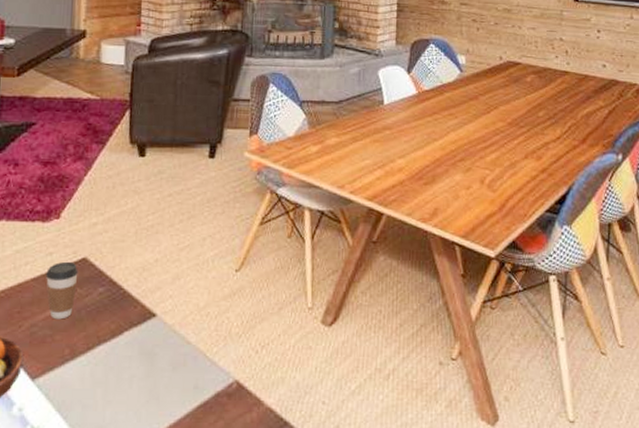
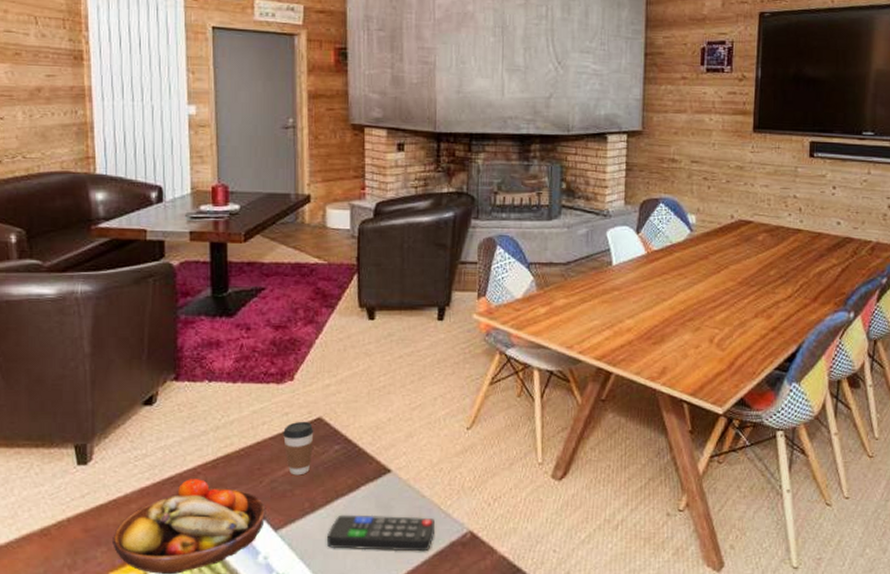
remote control: none [86,362,200,403] -> present [327,514,435,552]

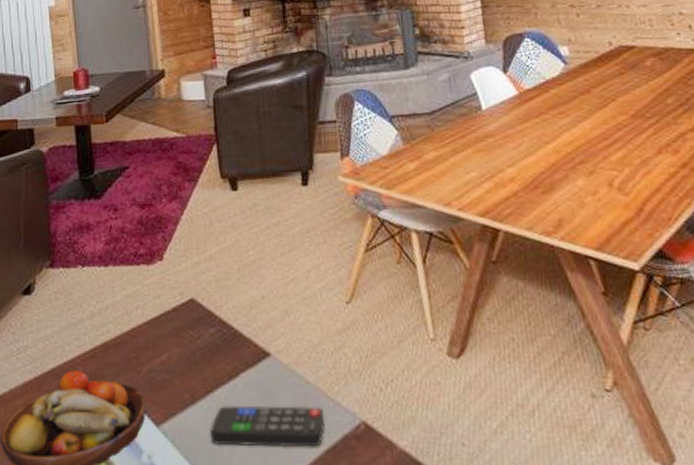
coffee cup: present [283,421,314,476] -> none [157,303,188,363]

